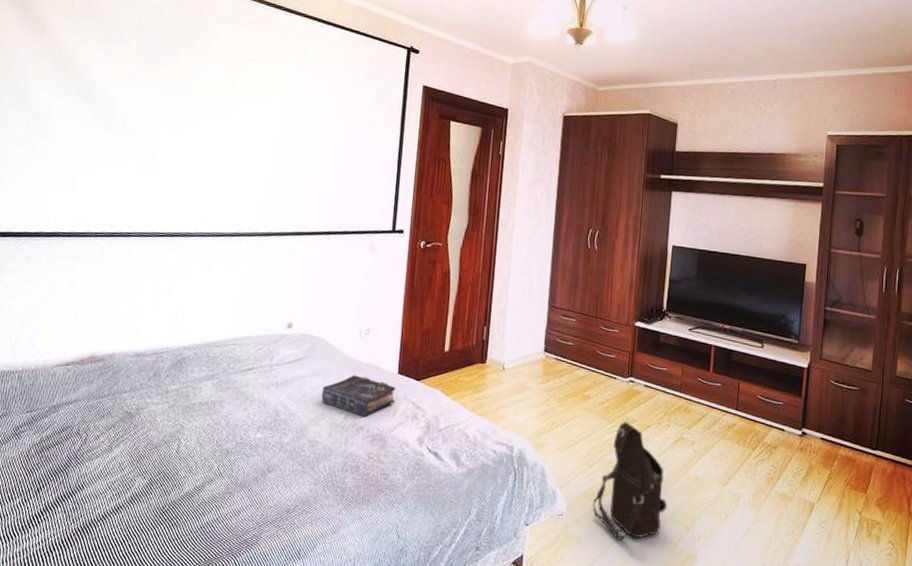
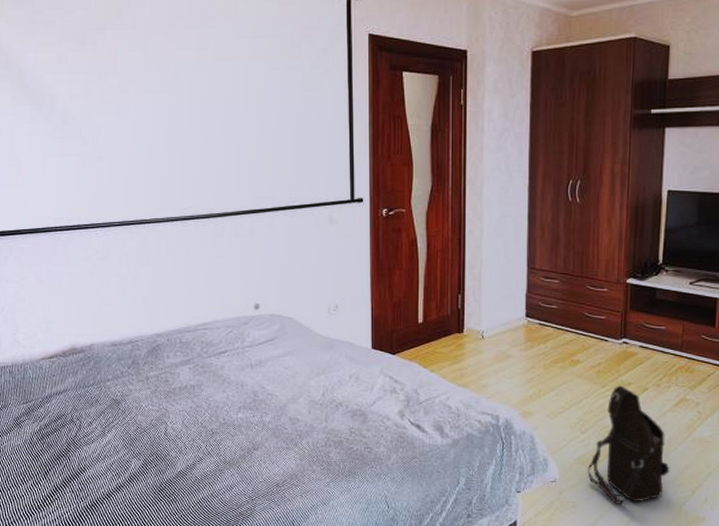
book: present [321,375,396,417] -> none [296,352,371,394]

